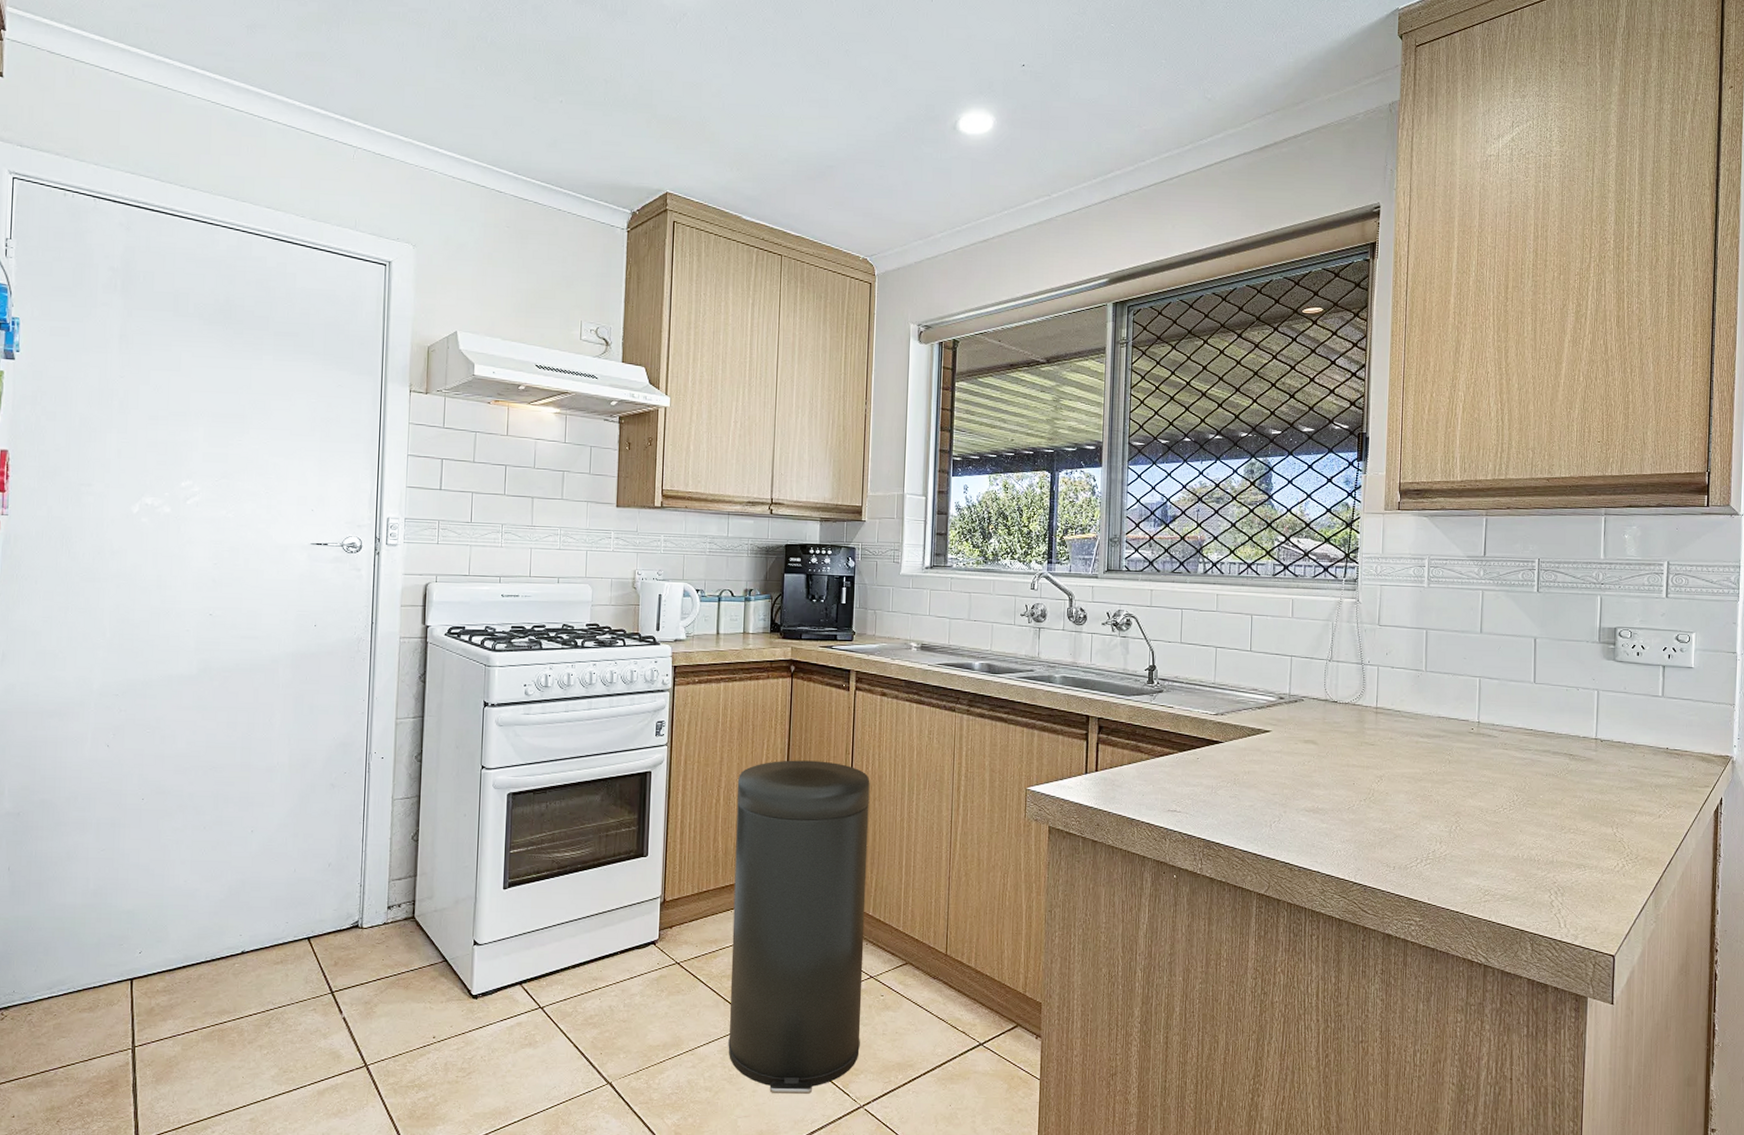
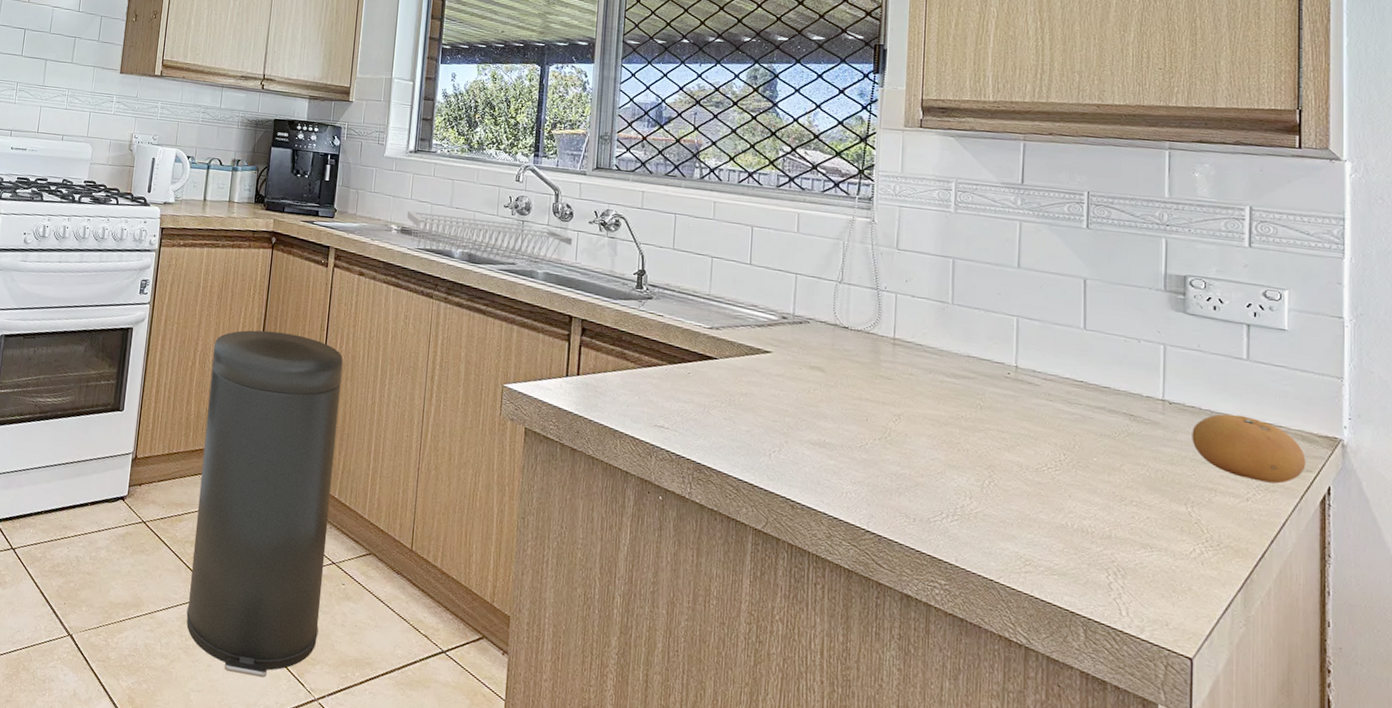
dish rack: none [926,627,1087,668] -> present [407,210,573,264]
fruit: none [1618,745,1705,800] -> present [1192,413,1306,484]

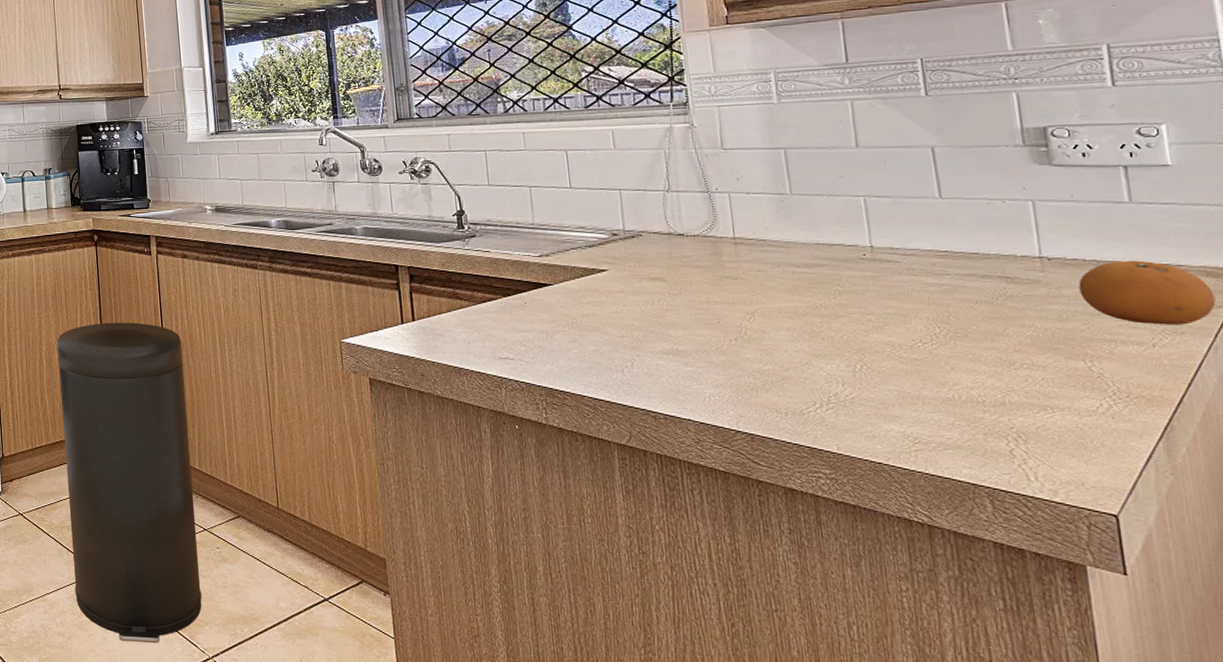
dish rack: present [407,210,573,264] -> none [218,184,386,224]

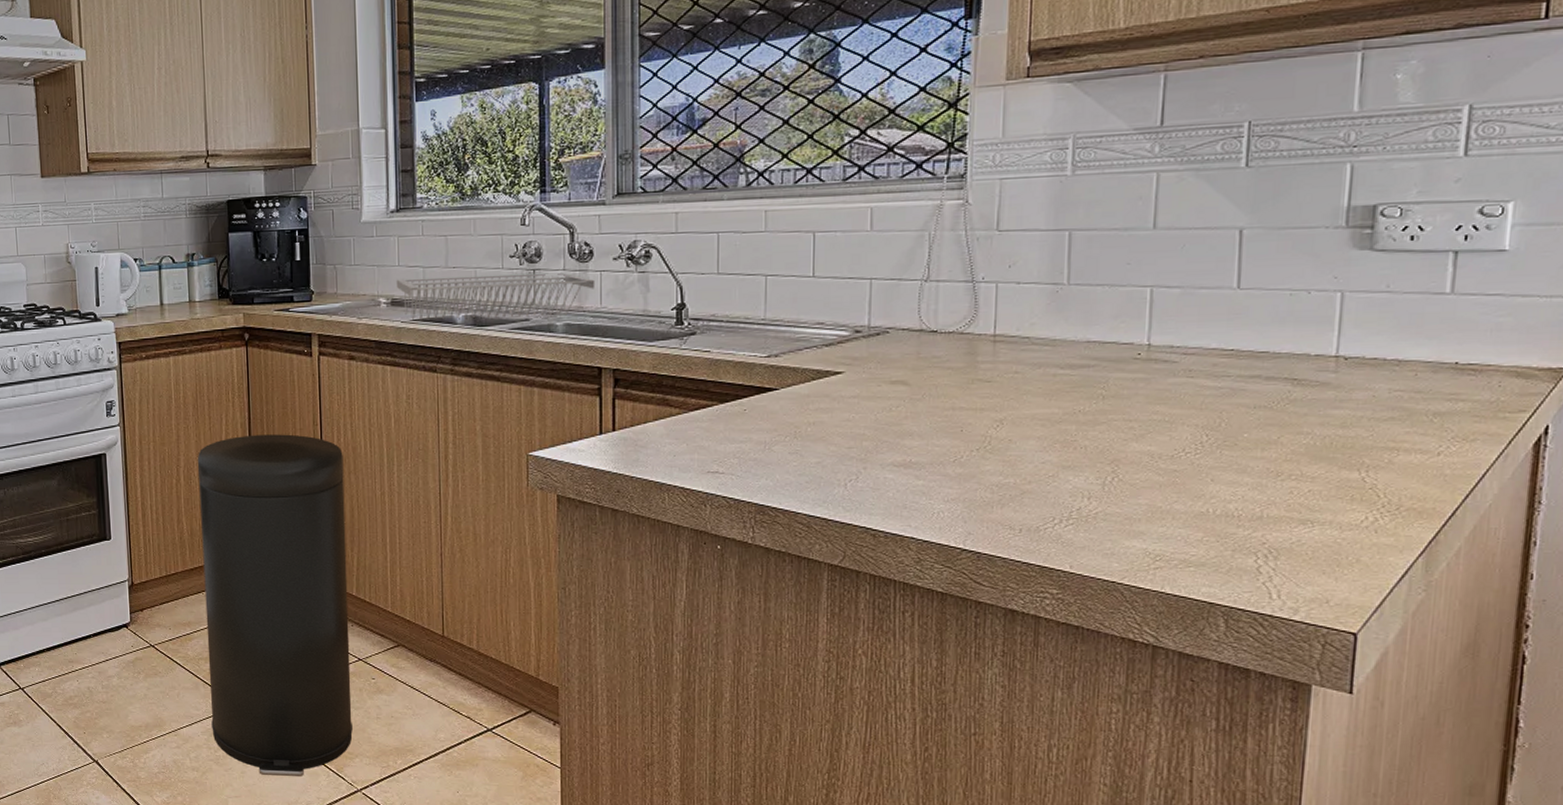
dish rack: none [218,184,386,224] -> present [395,272,596,320]
fruit: present [1078,260,1216,325] -> none [1371,359,1520,432]

